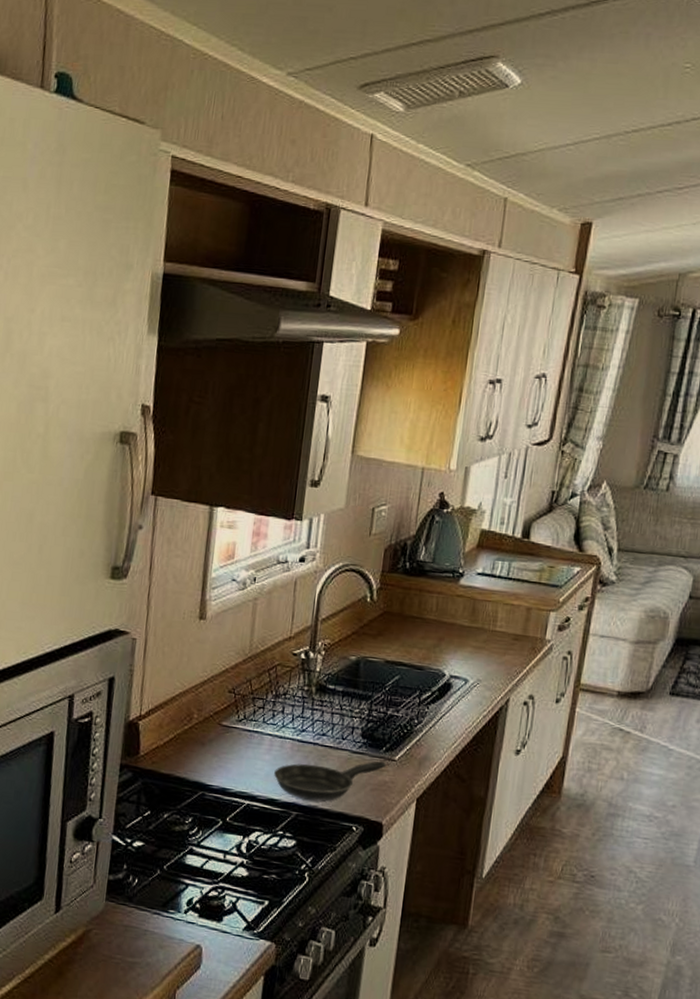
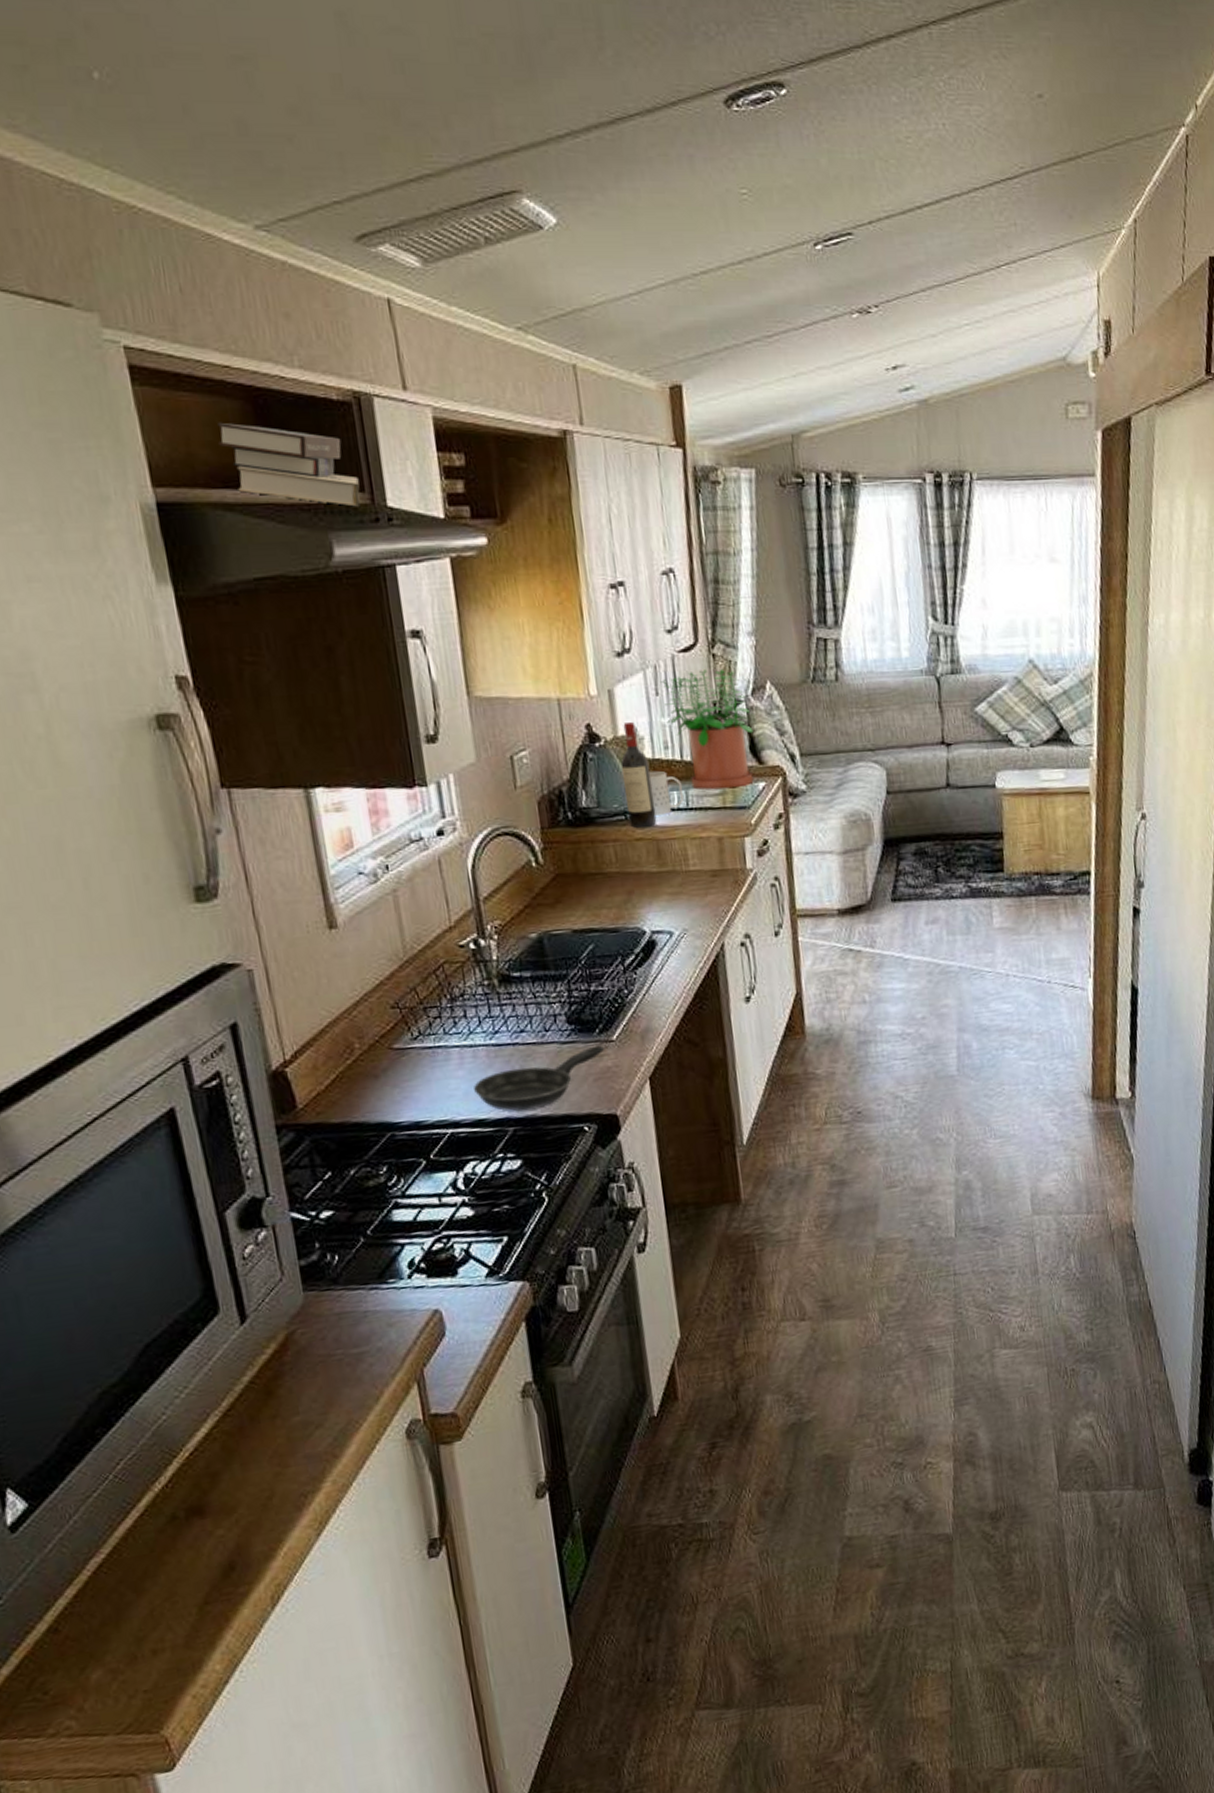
books: none [218,219,313,293] -> present [218,423,360,507]
wine bottle: none [455,497,485,588] -> present [620,722,657,829]
mug: none [478,540,508,580] -> present [649,771,685,817]
potted plant: none [508,462,582,569] -> present [660,669,754,791]

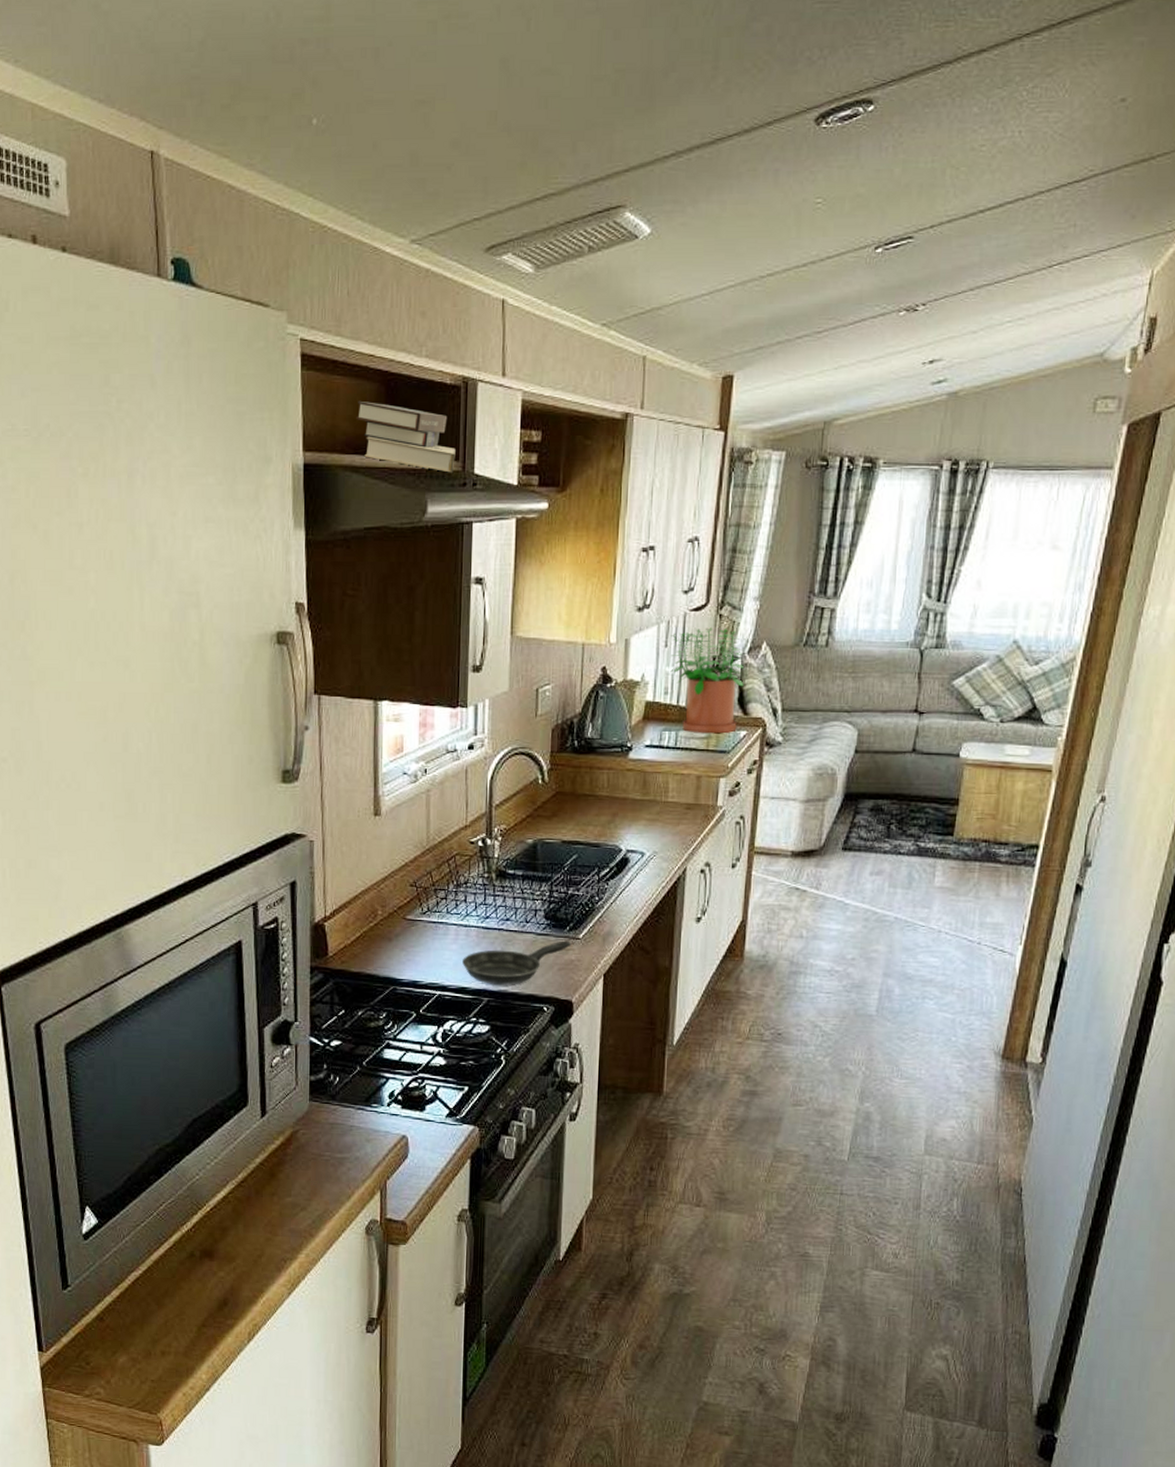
wine bottle: present [620,722,657,829] -> none [624,669,650,761]
mug: present [649,771,685,817] -> none [646,712,675,752]

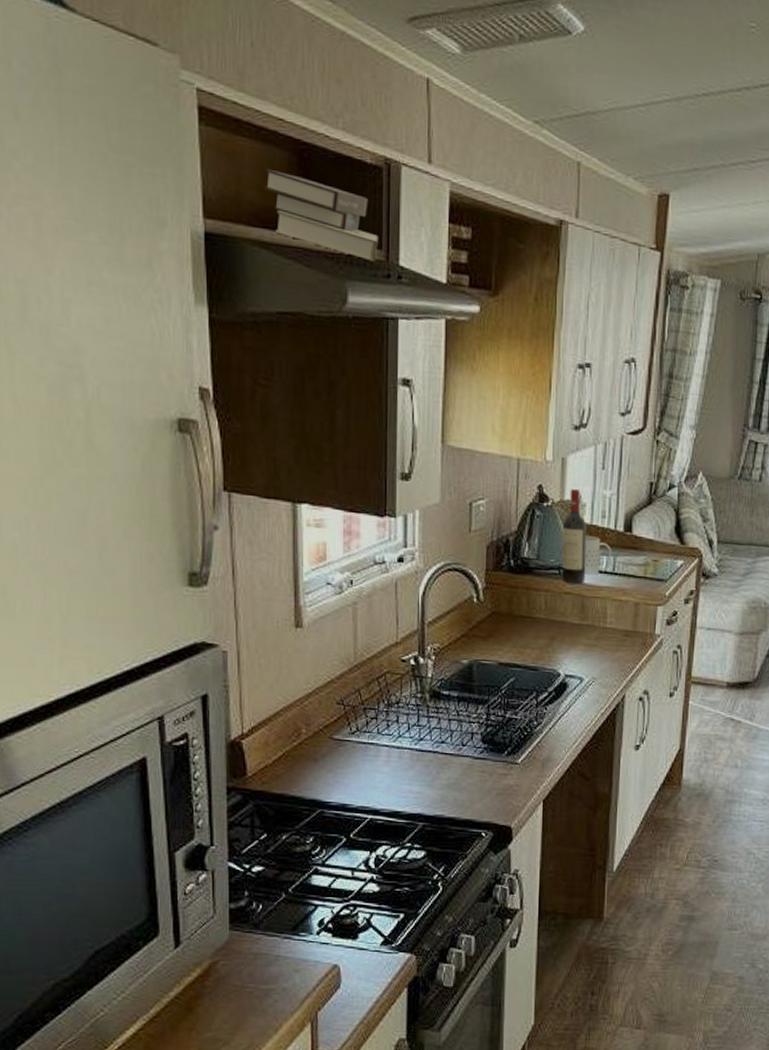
frying pan: present [462,940,572,986] -> none [395,765,510,811]
wine bottle: none [624,669,650,761] -> present [562,489,587,585]
mug: none [646,712,675,752] -> present [584,535,612,576]
potted plant: present [670,627,744,734] -> none [608,452,681,562]

